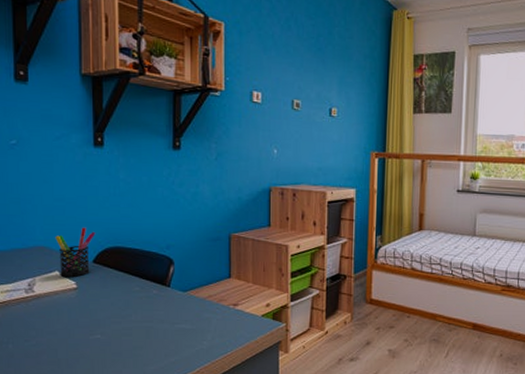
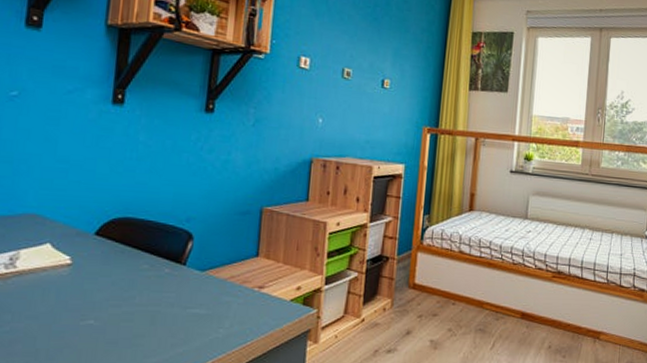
pen holder: present [55,227,96,277] -> none [51,193,103,251]

